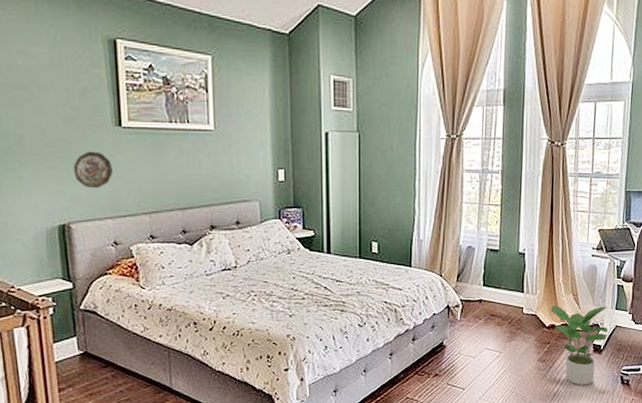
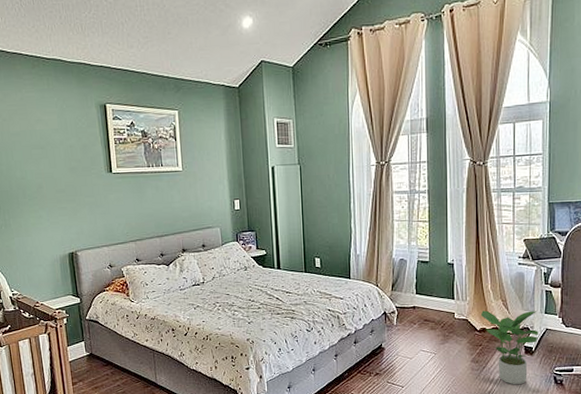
decorative plate: present [73,151,112,189] -> none [77,193,107,223]

